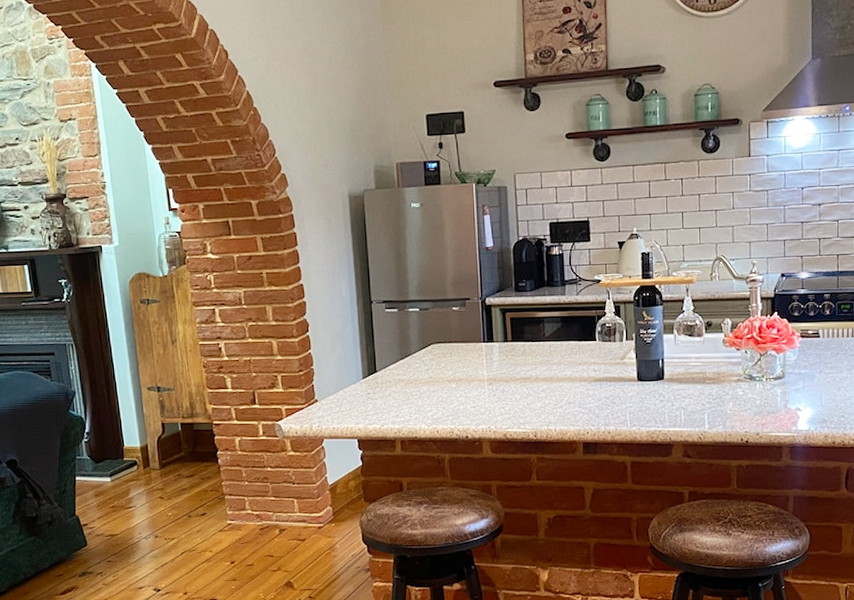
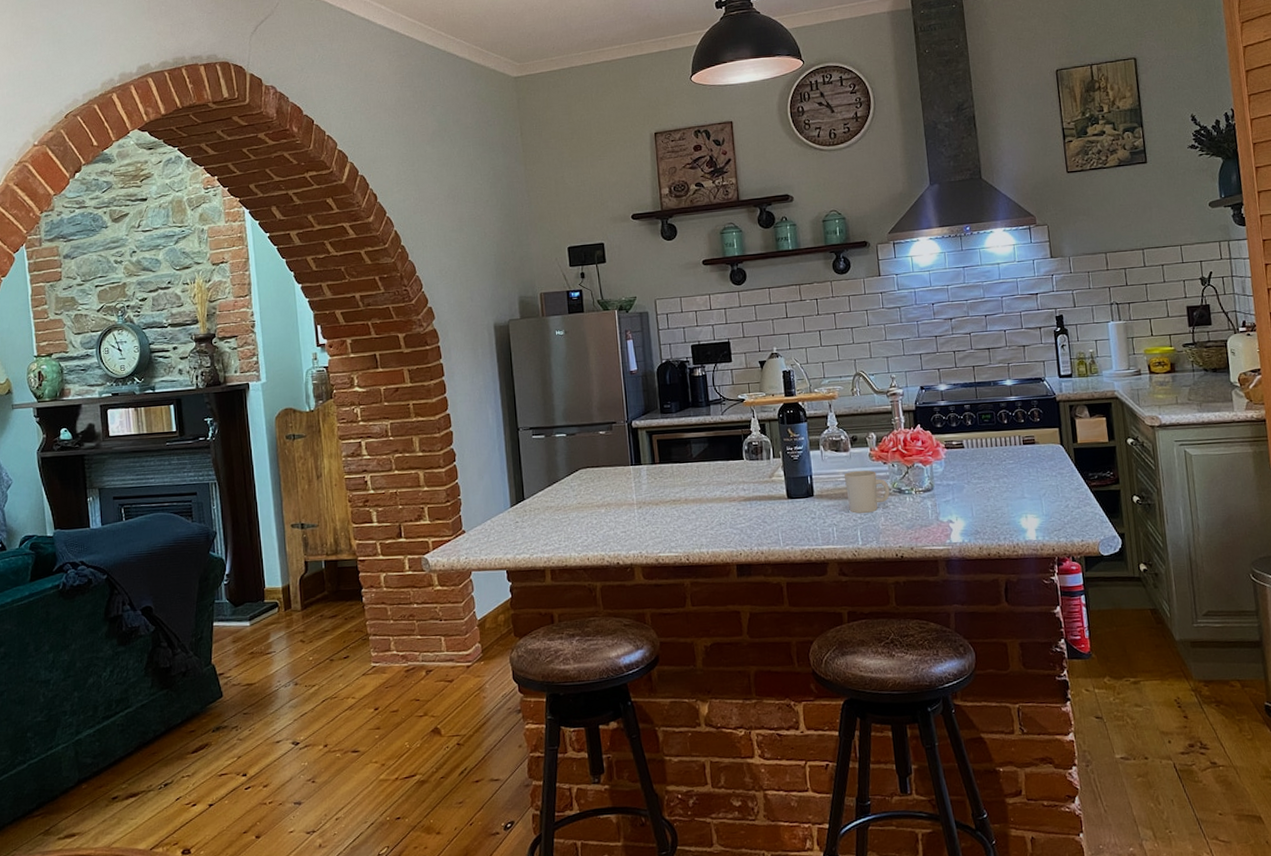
mug: none [696,355,741,399] -> present [844,470,890,514]

